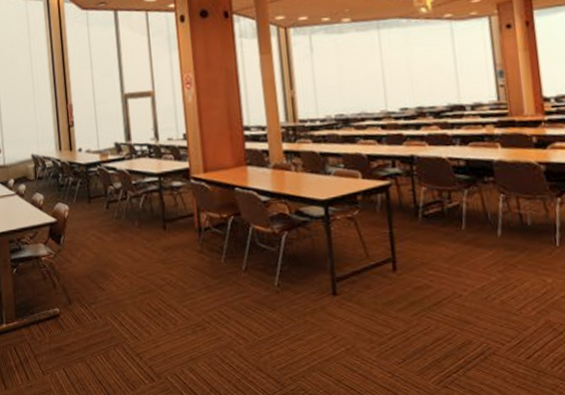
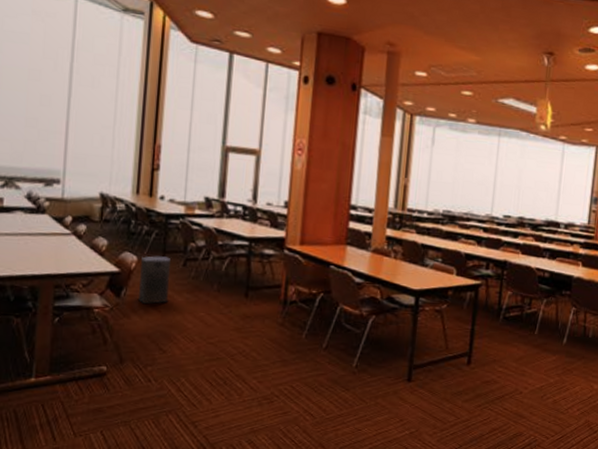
air purifier: none [72,202,100,247] -> present [139,256,170,304]

